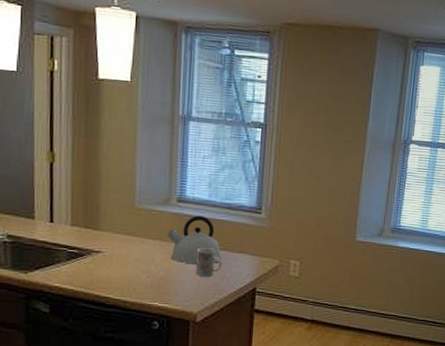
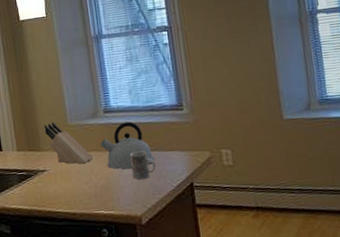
knife block: none [106,201,157,252] -> present [44,122,94,164]

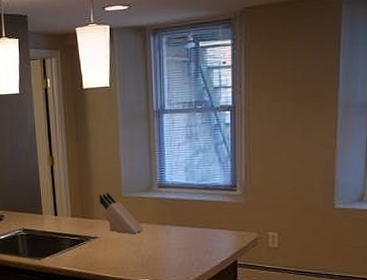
kettle: present [100,121,155,169] -> none [152,198,202,243]
mug: present [129,151,156,180] -> none [179,227,203,253]

